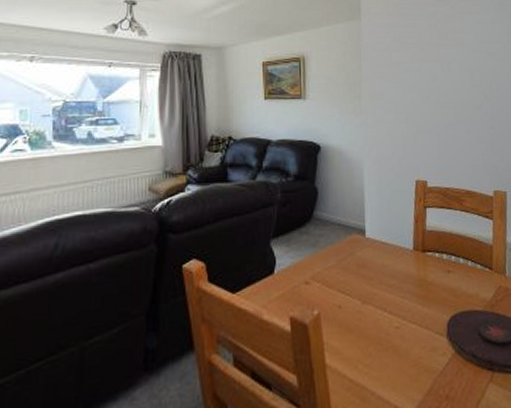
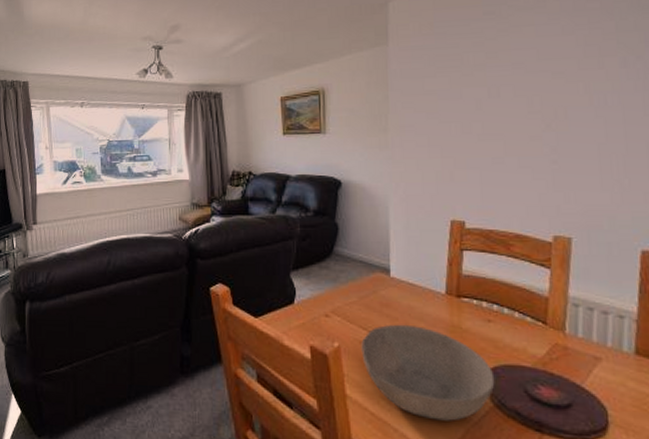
bowl: none [340,283,456,376] -> present [361,324,495,421]

